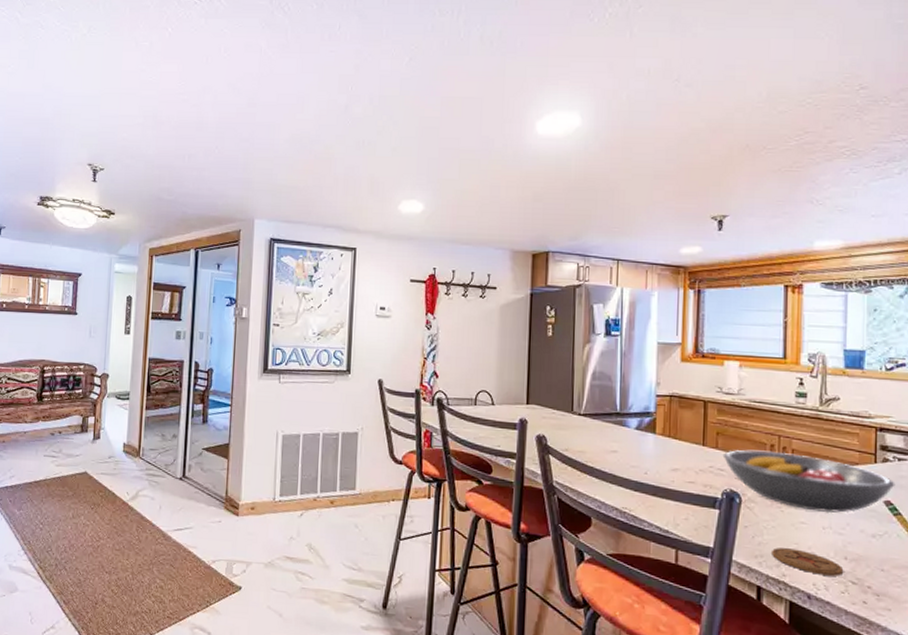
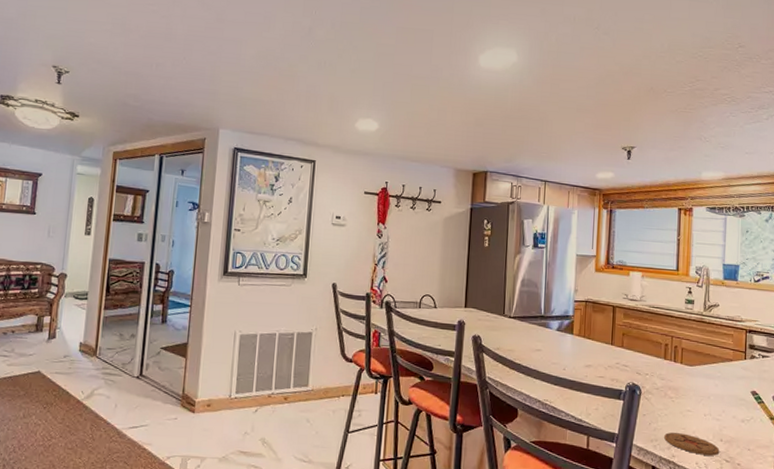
fruit bowl: present [722,449,895,513] -> none [627,348,760,403]

